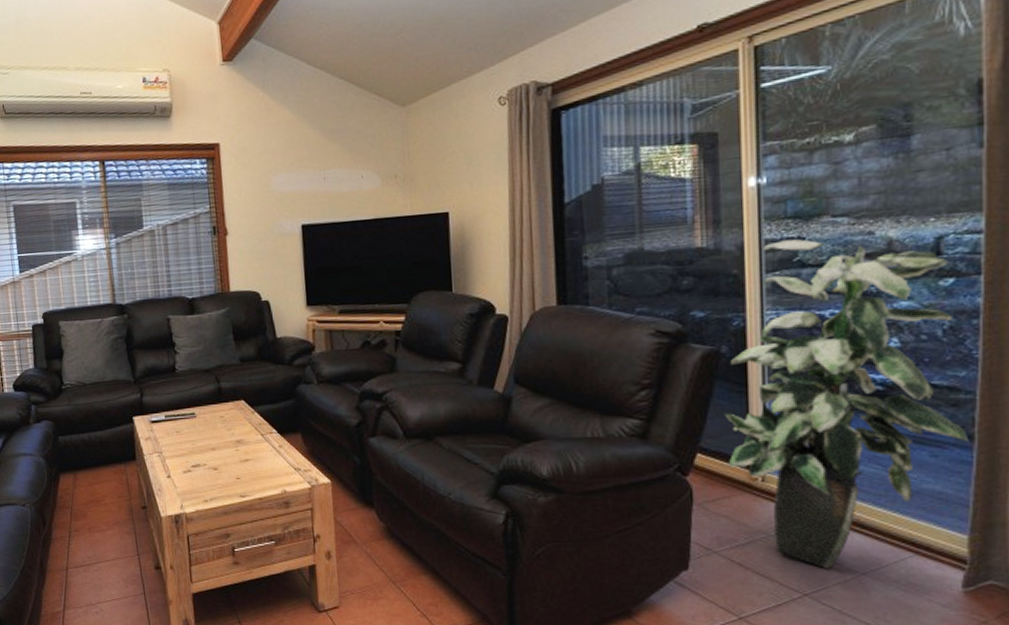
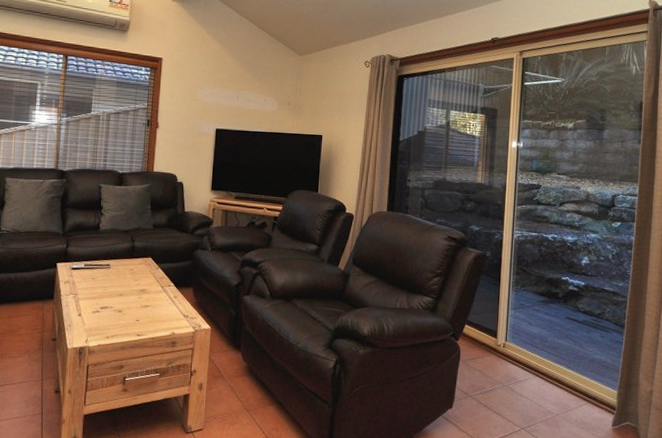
indoor plant: present [724,239,969,570] -> none [483,185,622,411]

